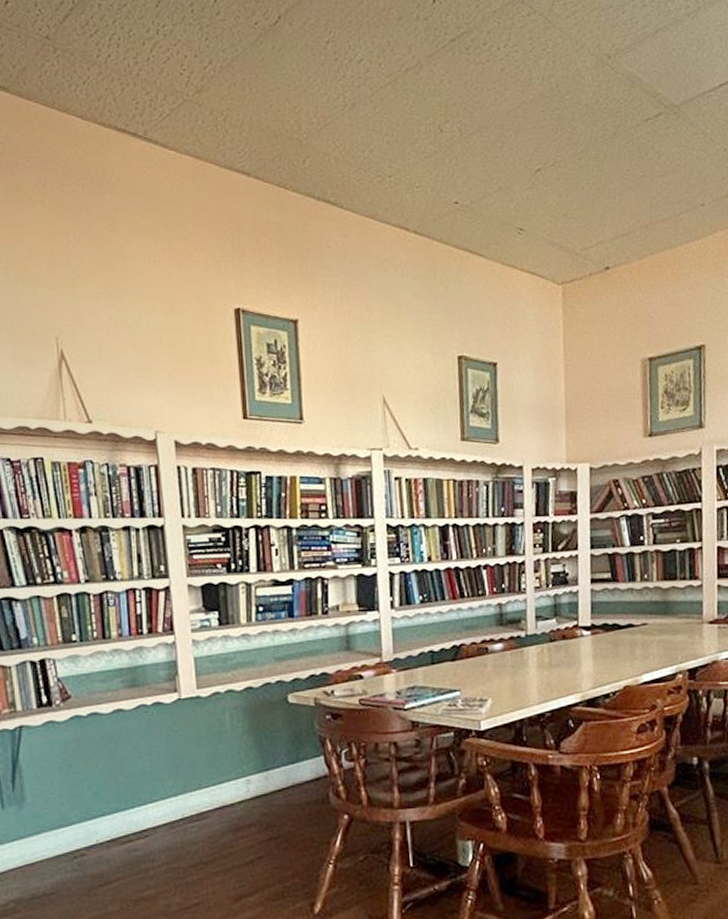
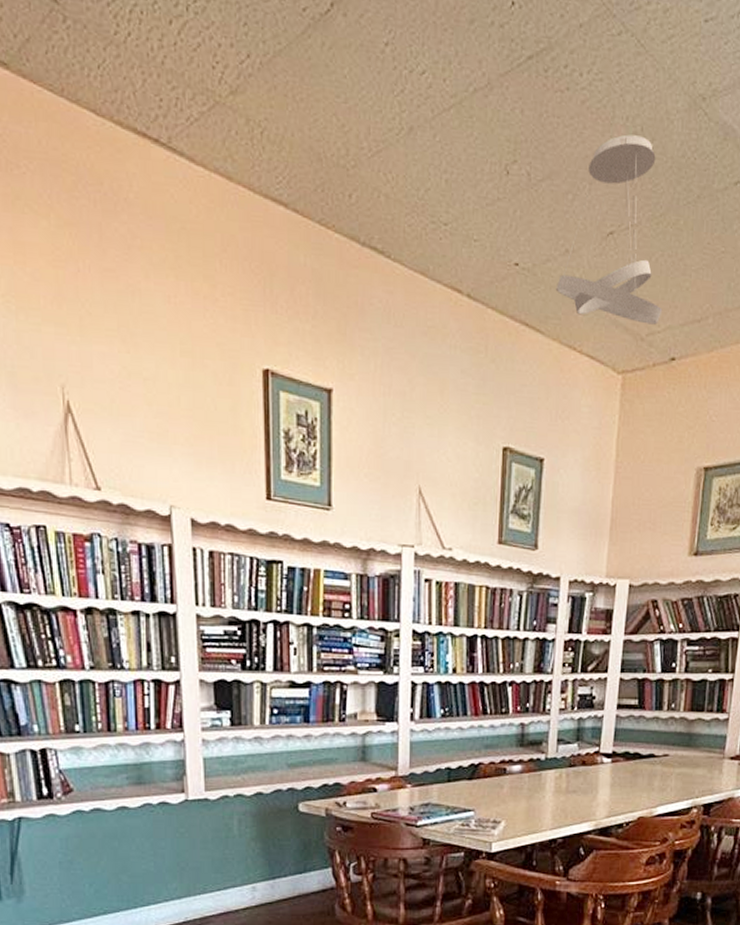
ceiling light fixture: none [493,91,593,241] -> present [555,134,663,325]

